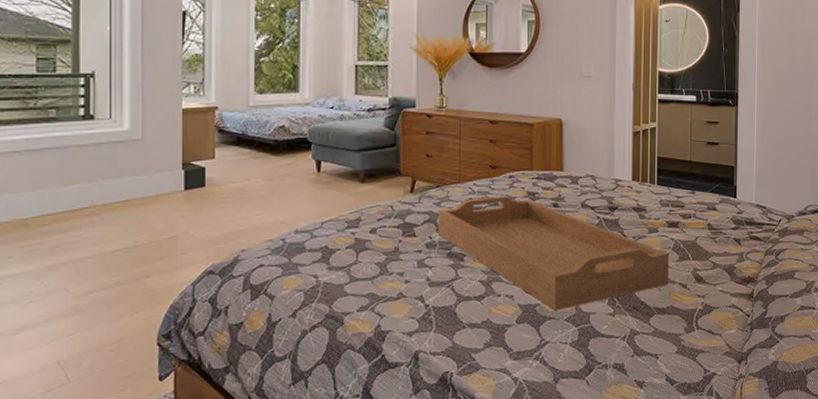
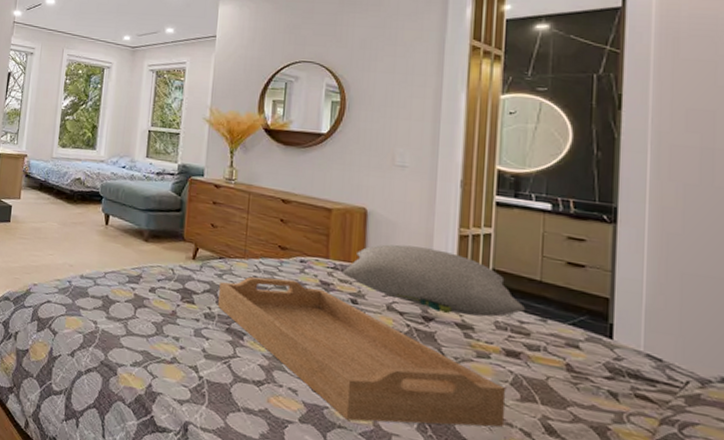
pillow: none [545,147,680,202] -> present [343,244,525,317]

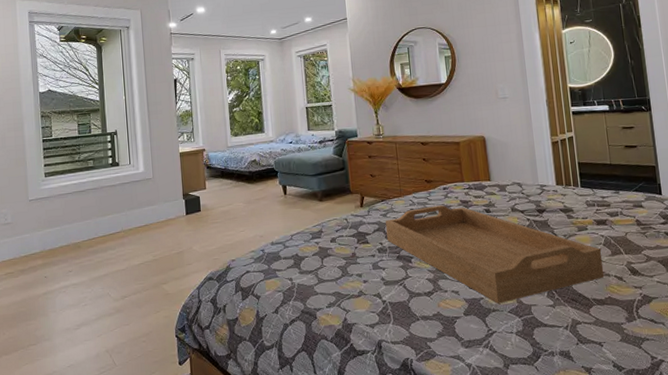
pillow: present [343,244,525,317] -> none [476,156,604,204]

